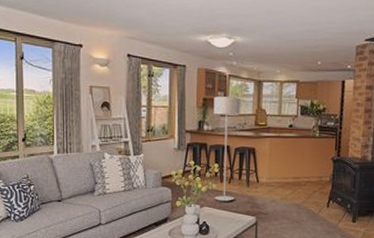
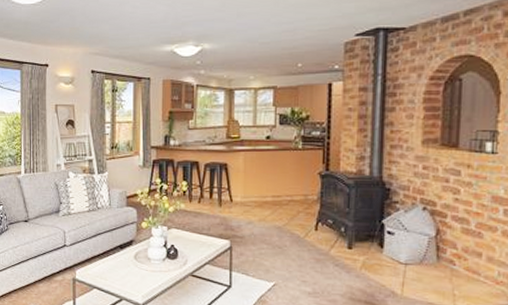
floor lamp: present [213,96,241,202] -> none [180,108,210,223]

